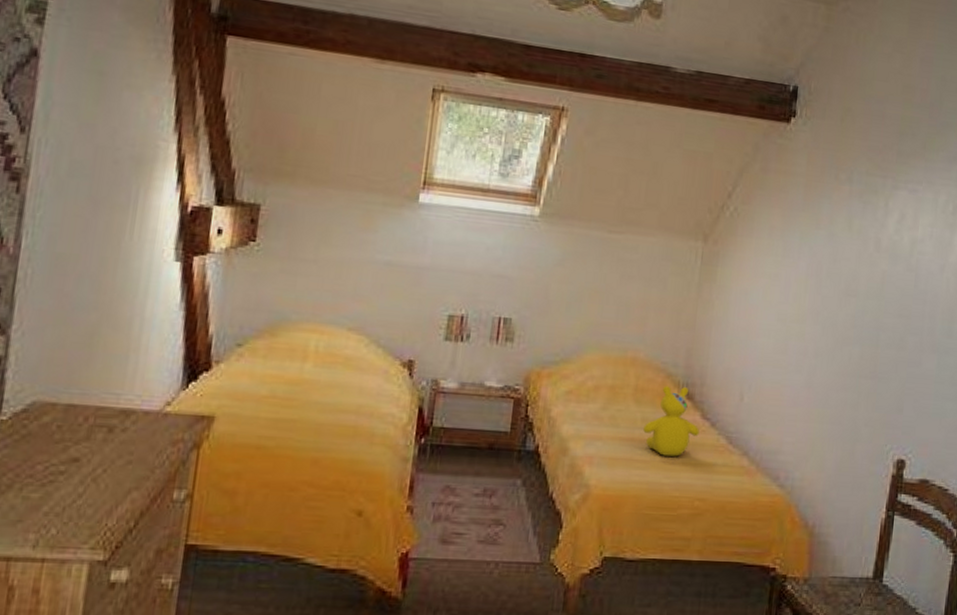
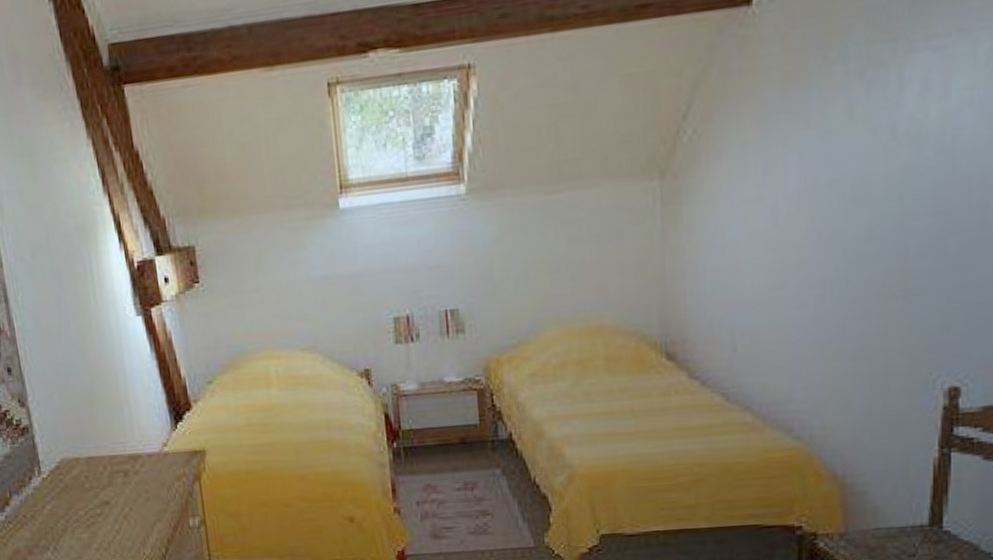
teddy bear: present [643,386,700,457] -> none [622,347,688,425]

